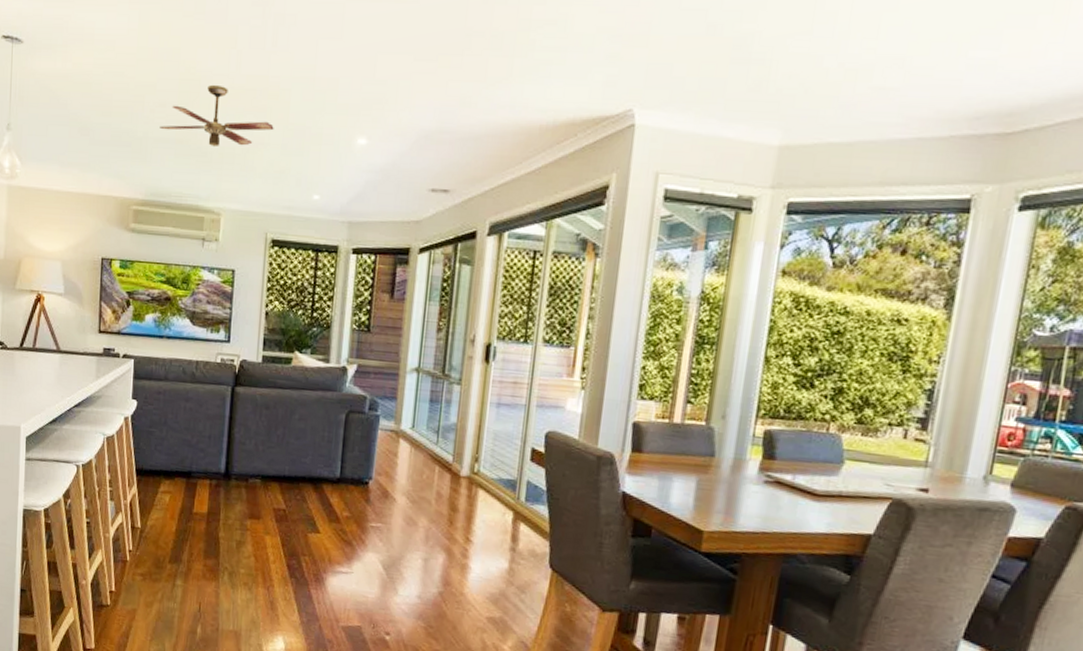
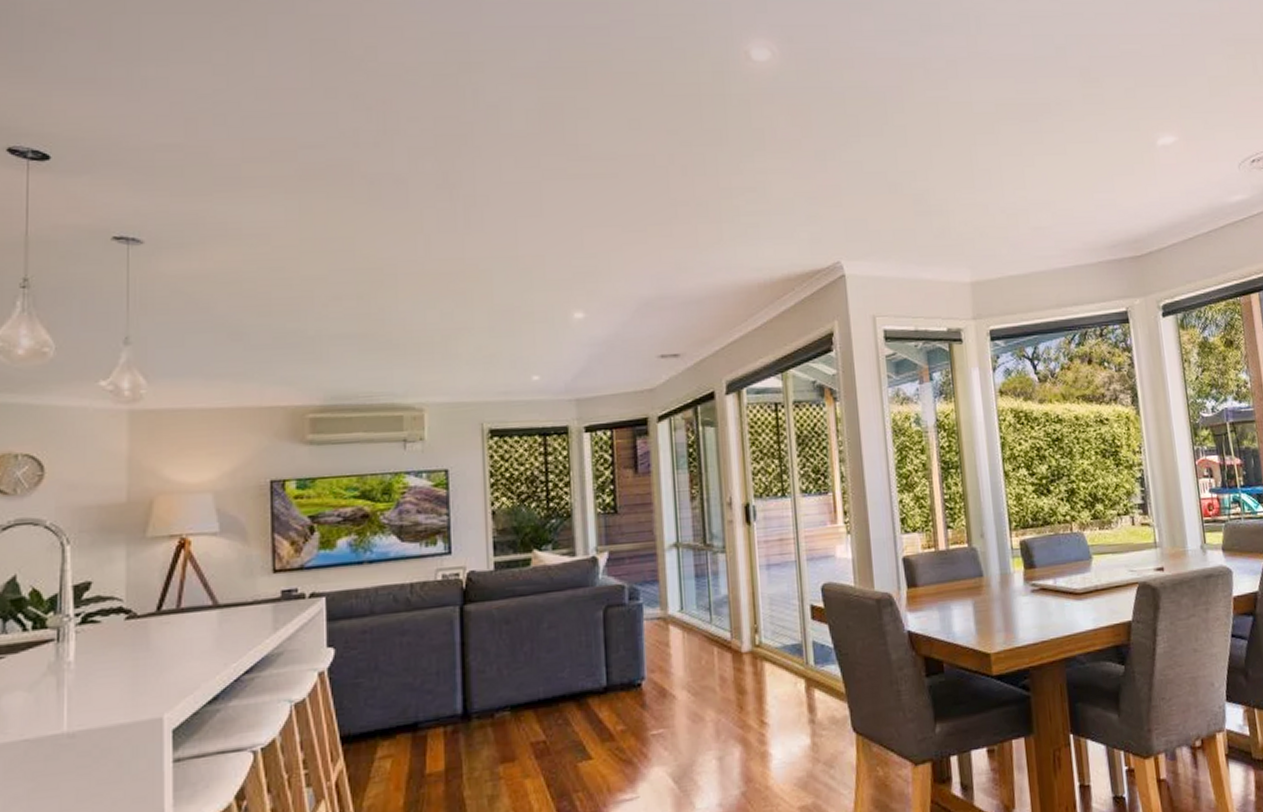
ceiling fan: present [159,84,274,148] -> none [336,271,477,338]

